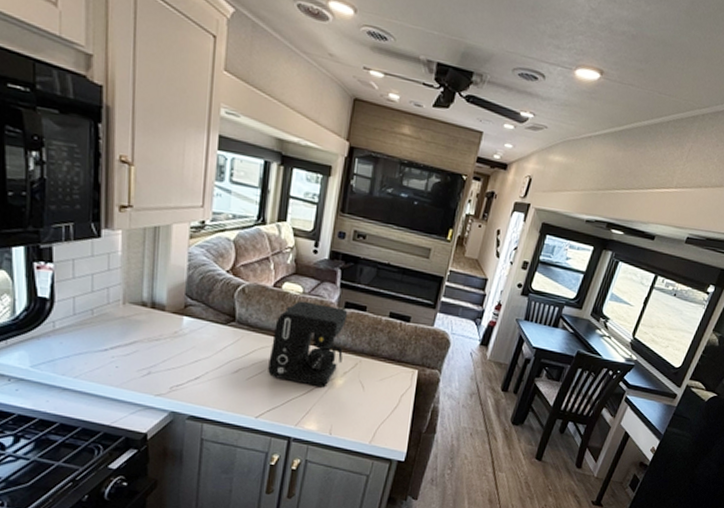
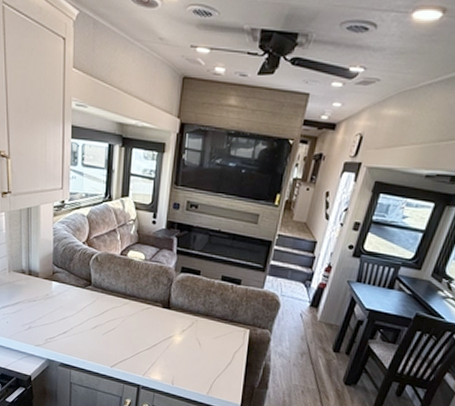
coffee maker: present [268,300,348,388] -> none [119,266,184,343]

